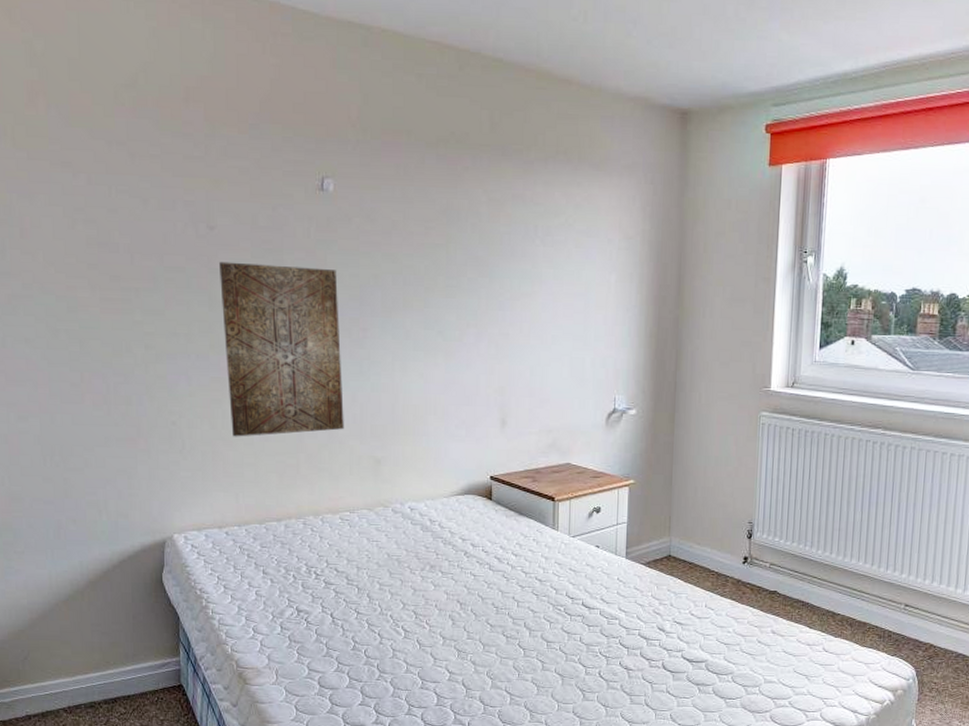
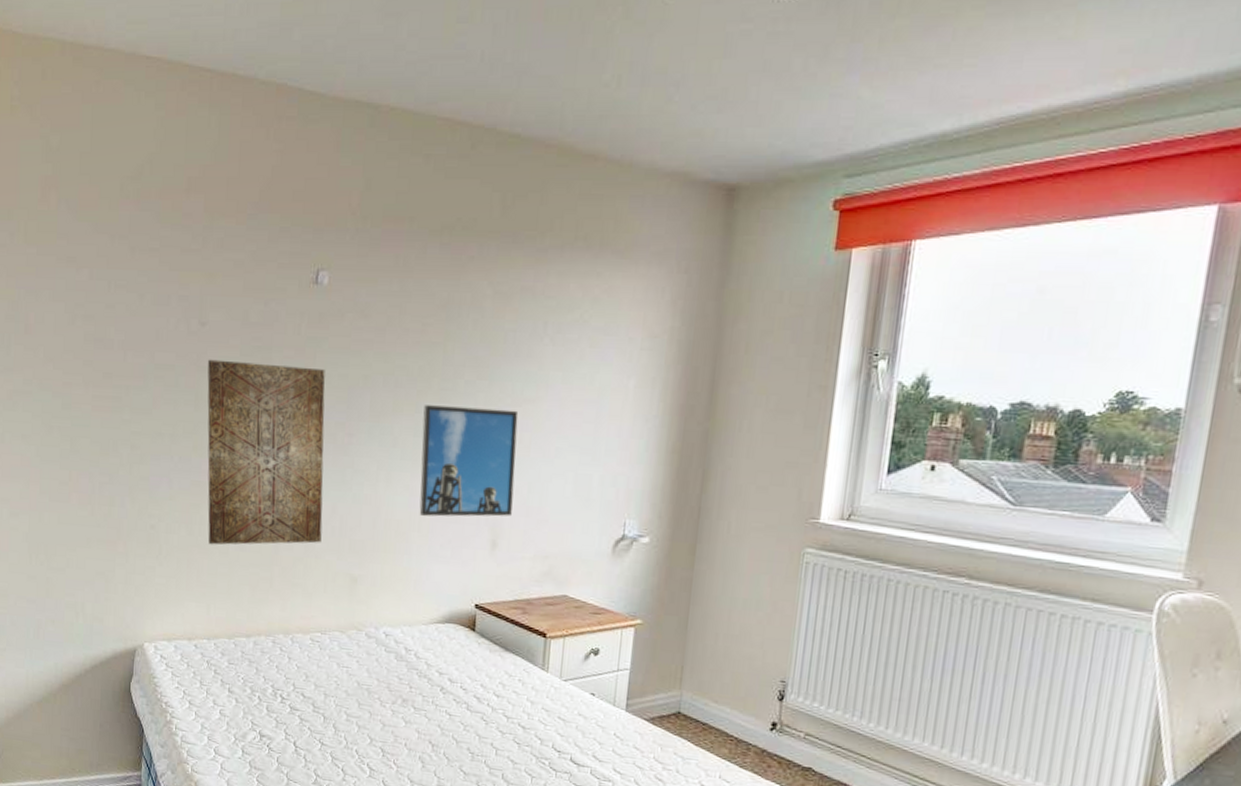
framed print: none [432,301,518,400] -> present [419,405,519,517]

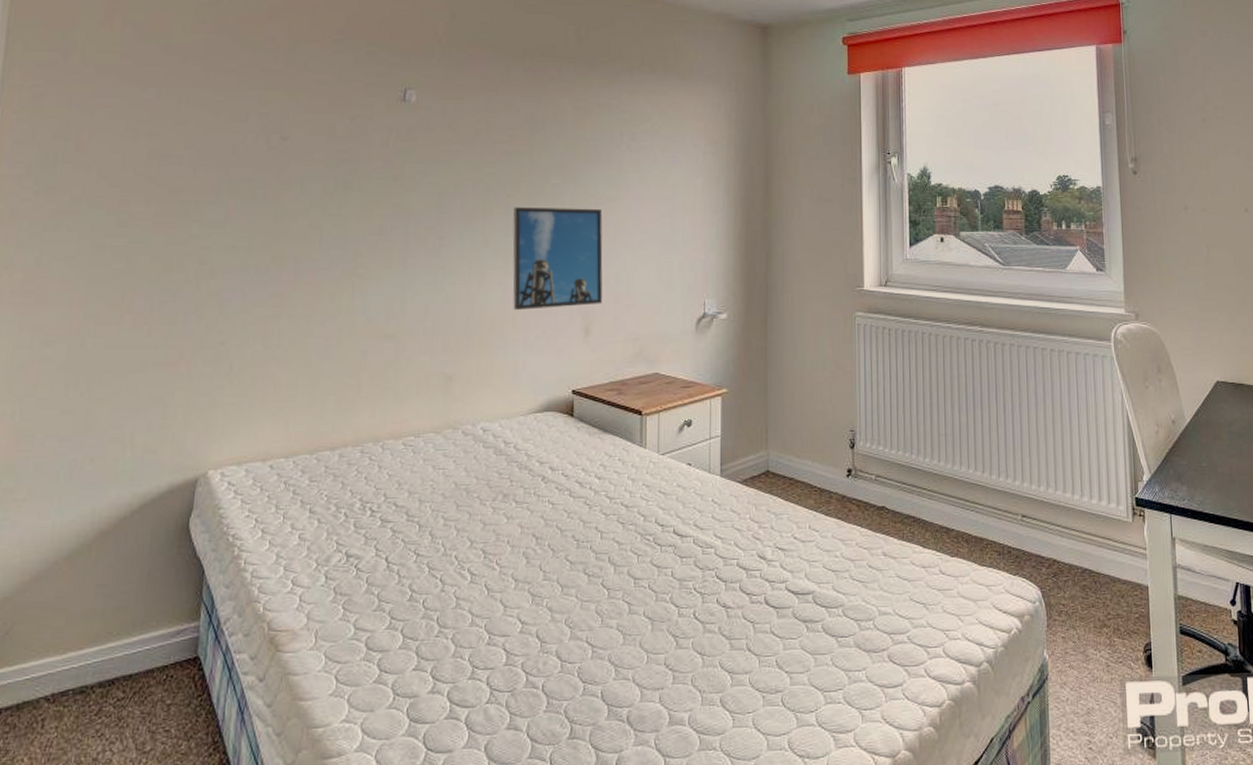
wall art: present [207,359,325,545] -> none [287,172,415,357]

